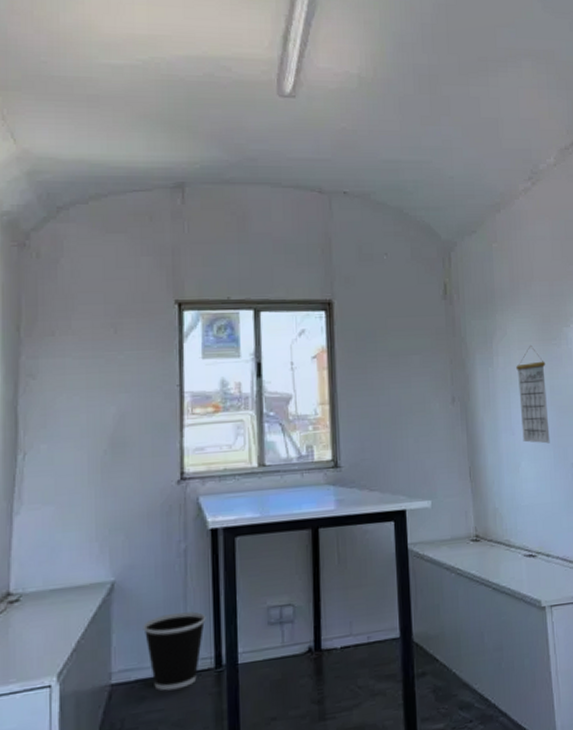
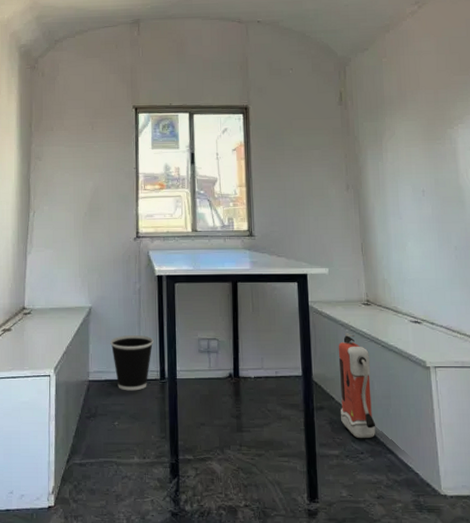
fire extinguisher: none [442,576,487,705] -> present [338,332,376,439]
calendar: present [516,346,550,444] -> none [404,144,435,228]

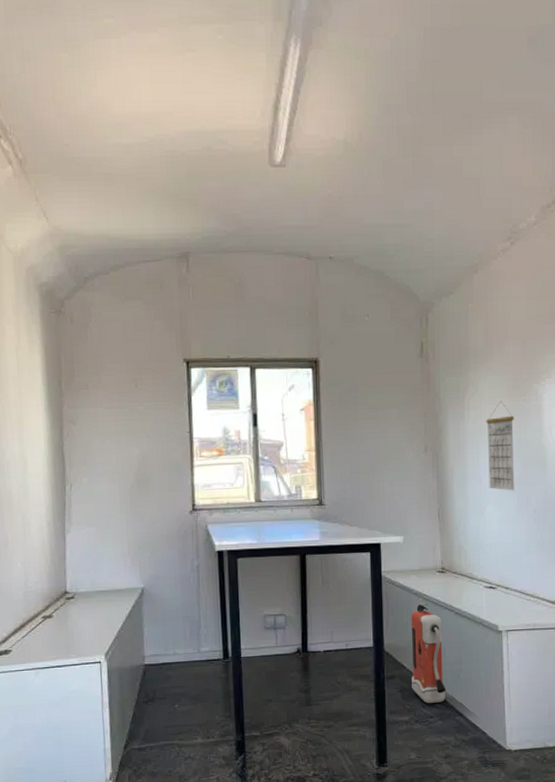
wastebasket: present [110,334,154,391] -> none [167,614,216,673]
calendar: none [404,144,435,228] -> present [486,401,515,491]

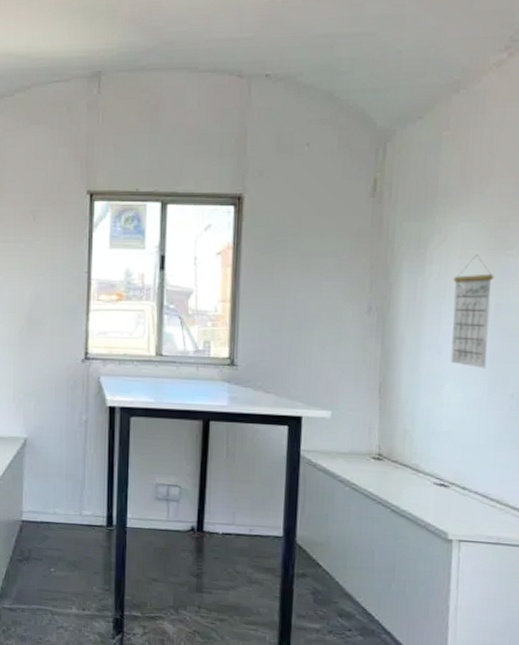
fire extinguisher: present [411,601,446,704] -> none [327,490,373,615]

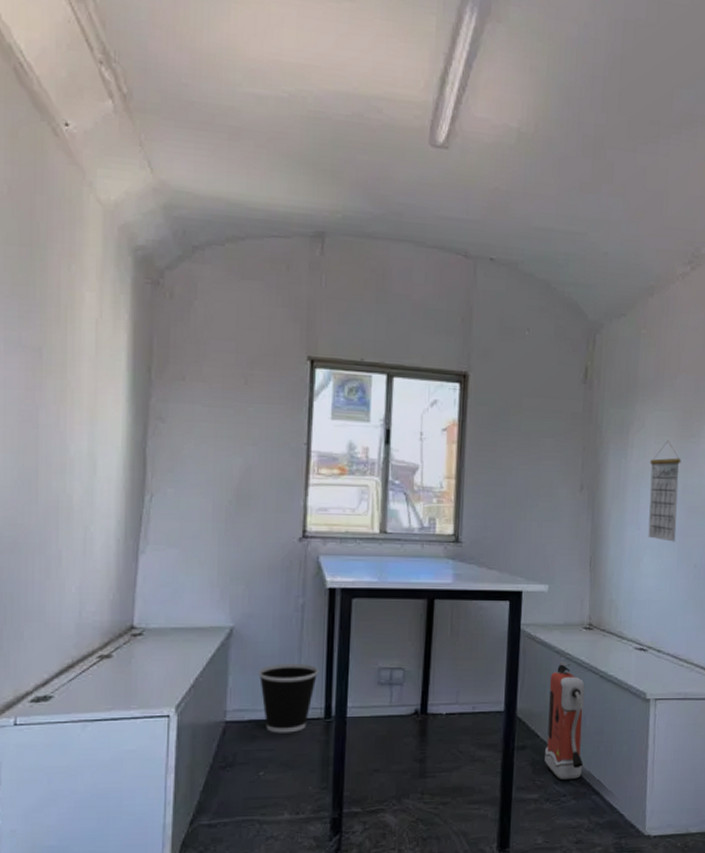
wastebasket: none [48,473,101,537] -> present [258,662,319,733]
fire extinguisher: none [327,490,373,615] -> present [545,660,585,780]

